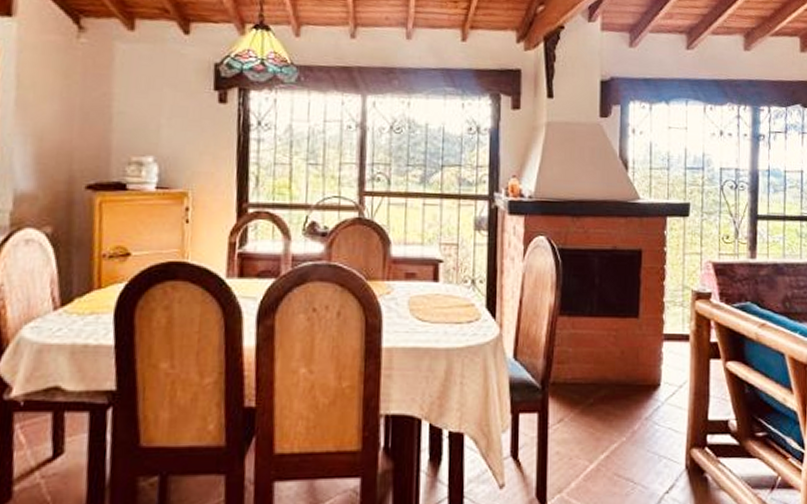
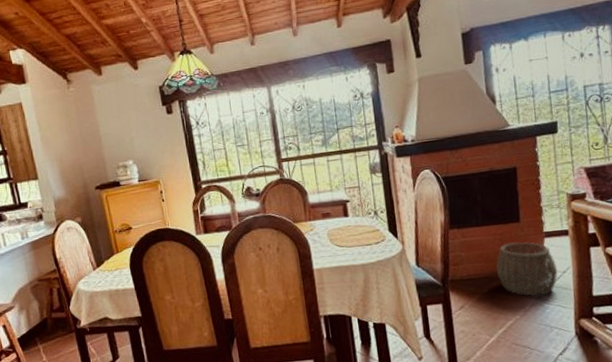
woven basket: none [607,342,674,415] -> present [496,242,558,297]

